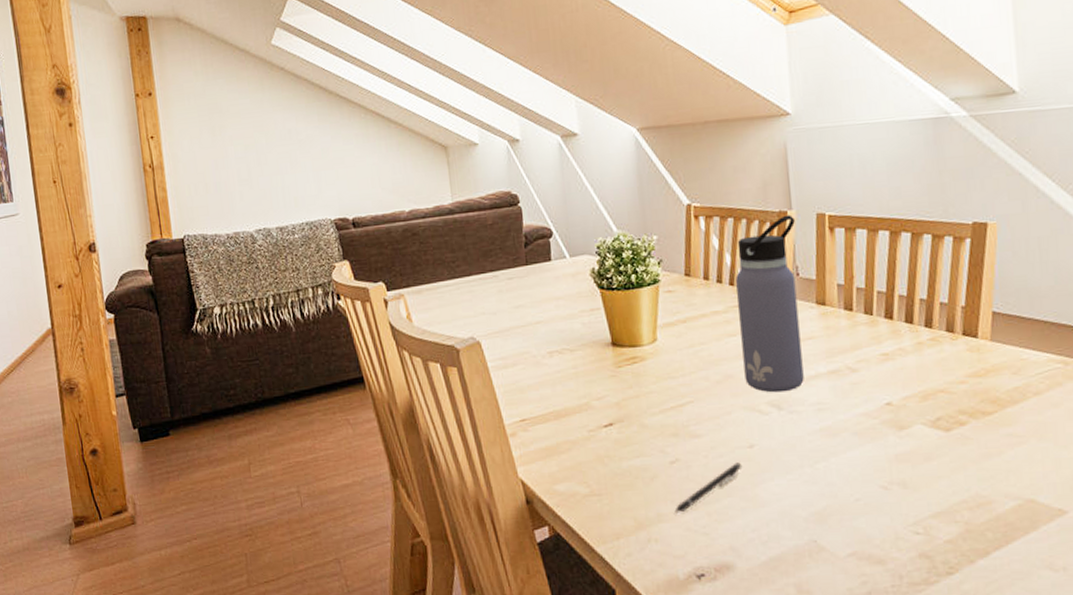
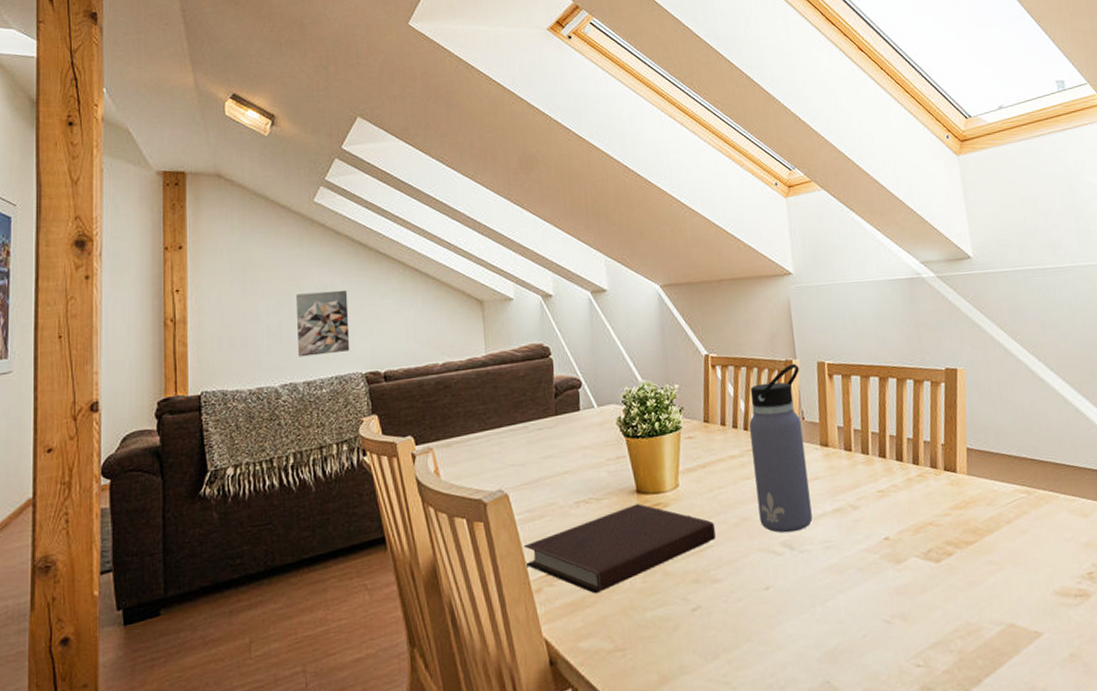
wall art: none [262,135,318,203] -> present [296,289,350,357]
notebook: none [498,356,696,441] -> present [524,504,716,594]
pen: present [674,462,743,513] -> none [696,605,760,664]

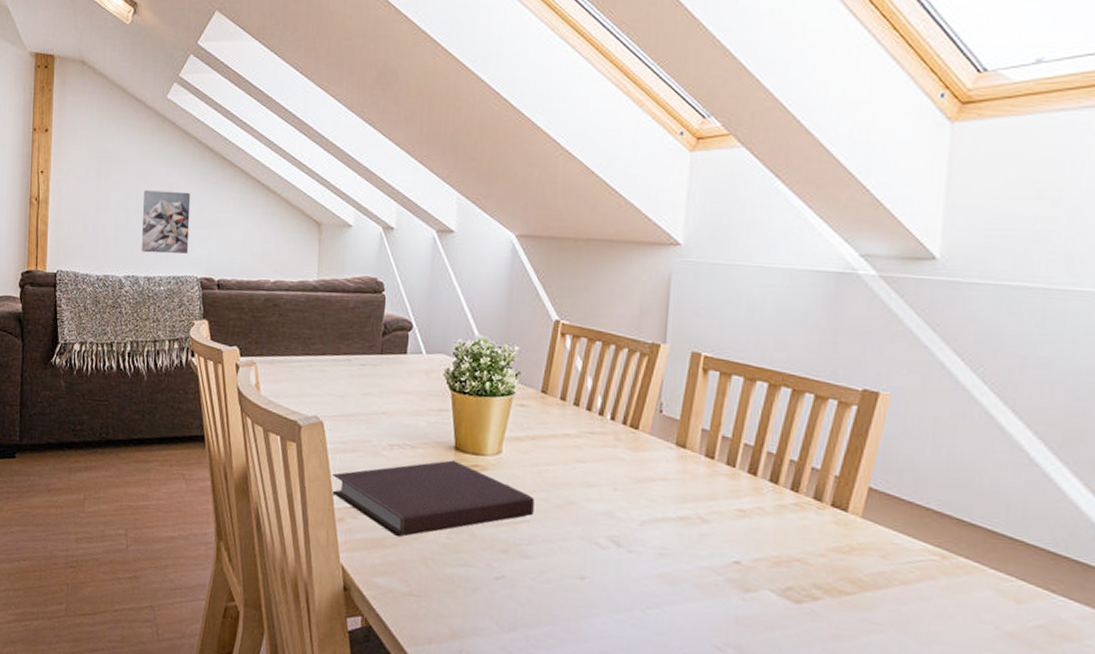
water bottle: present [749,363,813,533] -> none [587,348,667,530]

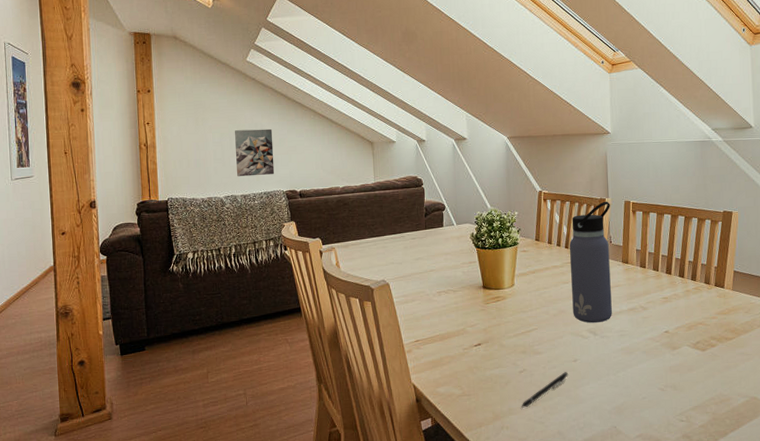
notebook: present [332,460,535,537] -> none [400,296,540,356]
pen: none [492,591,570,631] -> present [521,372,569,408]
water bottle: none [587,348,667,530] -> present [570,201,612,323]

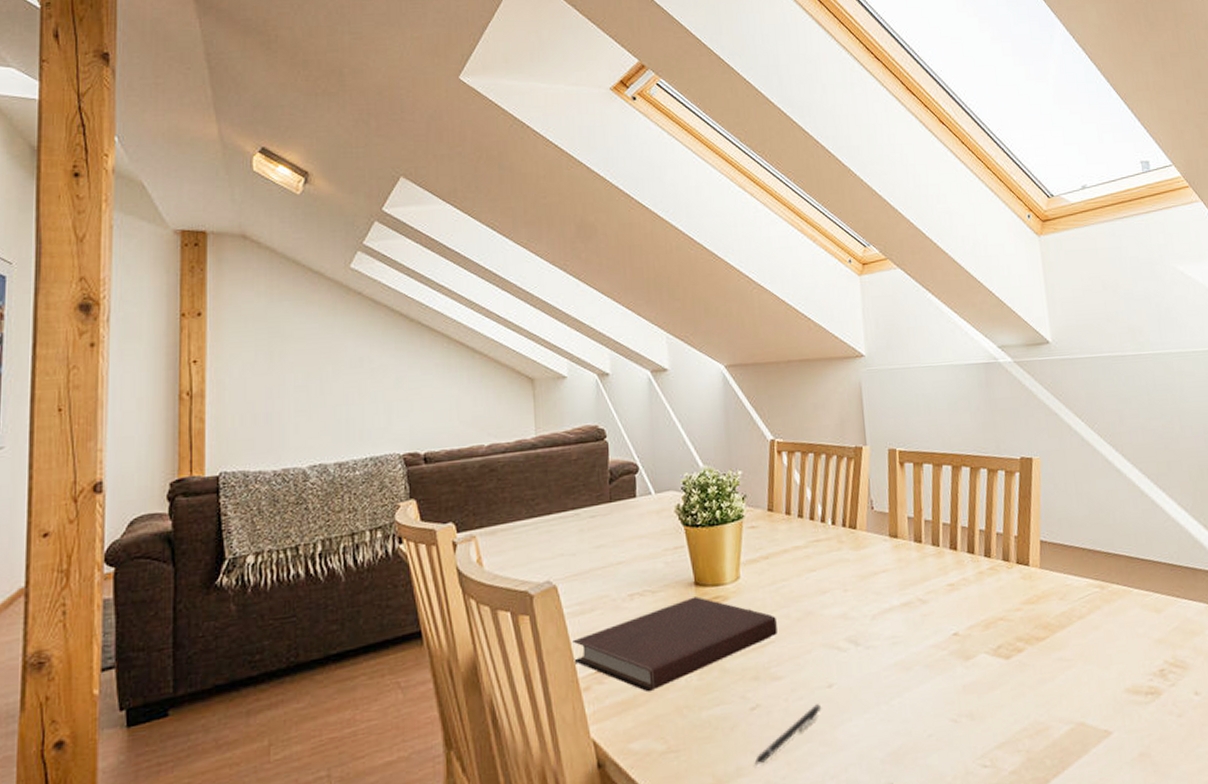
wall art: present [235,128,275,177] -> none [329,363,387,436]
notebook: none [400,296,540,356] -> present [573,596,777,693]
water bottle: present [570,201,612,323] -> none [816,450,879,628]

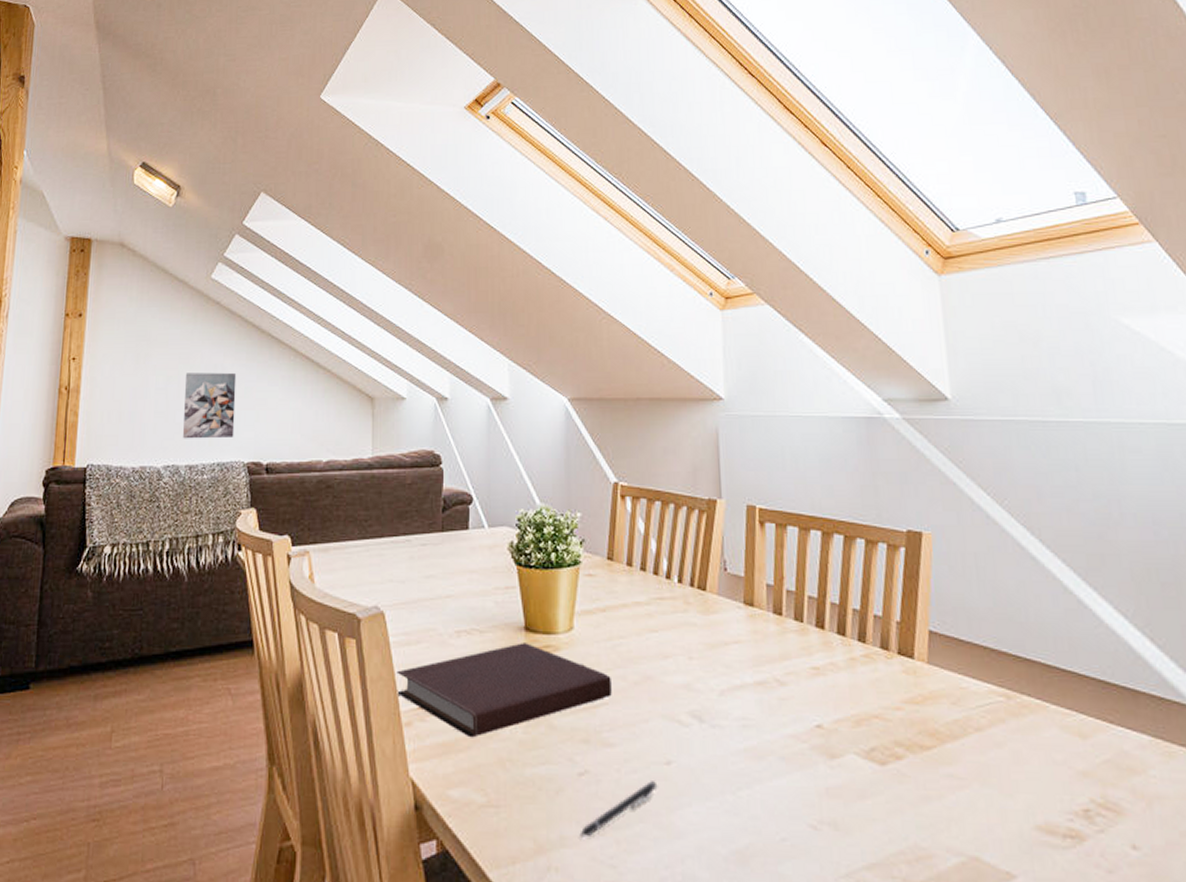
wall art: none [329,363,387,436] -> present [183,372,237,439]

